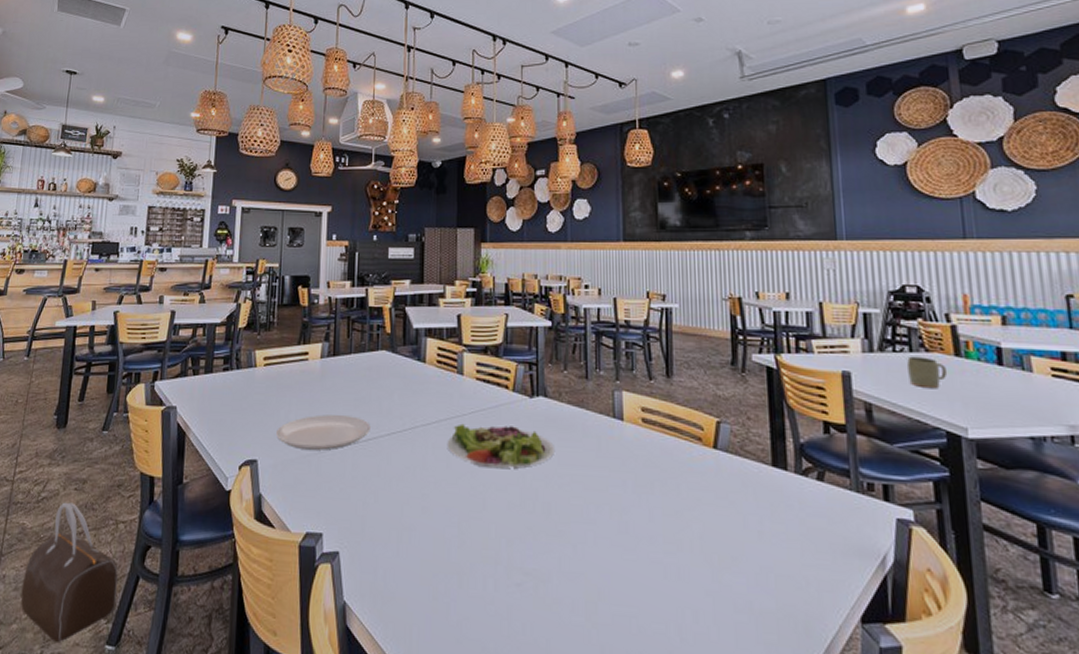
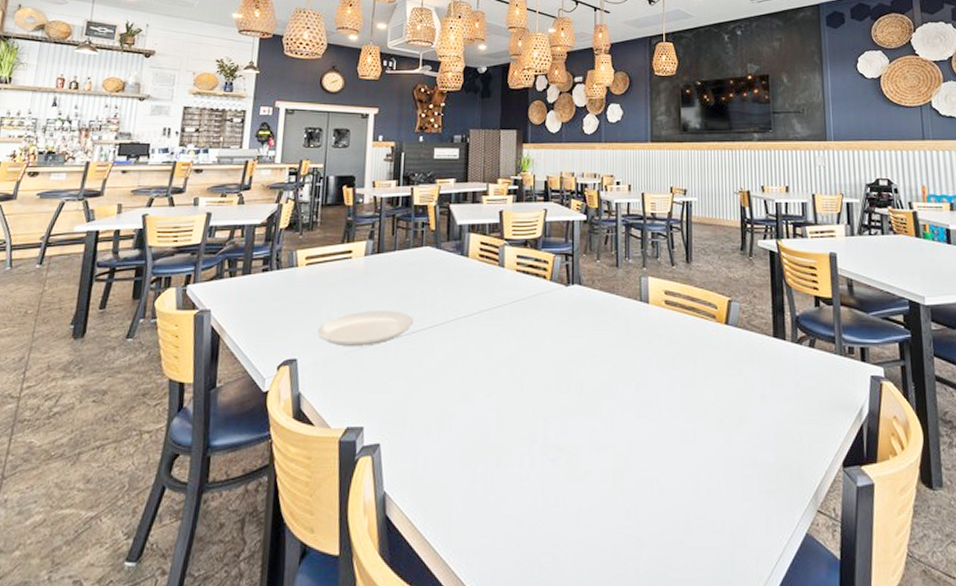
handbag: present [20,502,118,642] -> none [25,416,142,565]
salad plate: present [447,423,556,469] -> none [487,313,589,354]
mug: present [906,356,948,388] -> none [879,238,910,264]

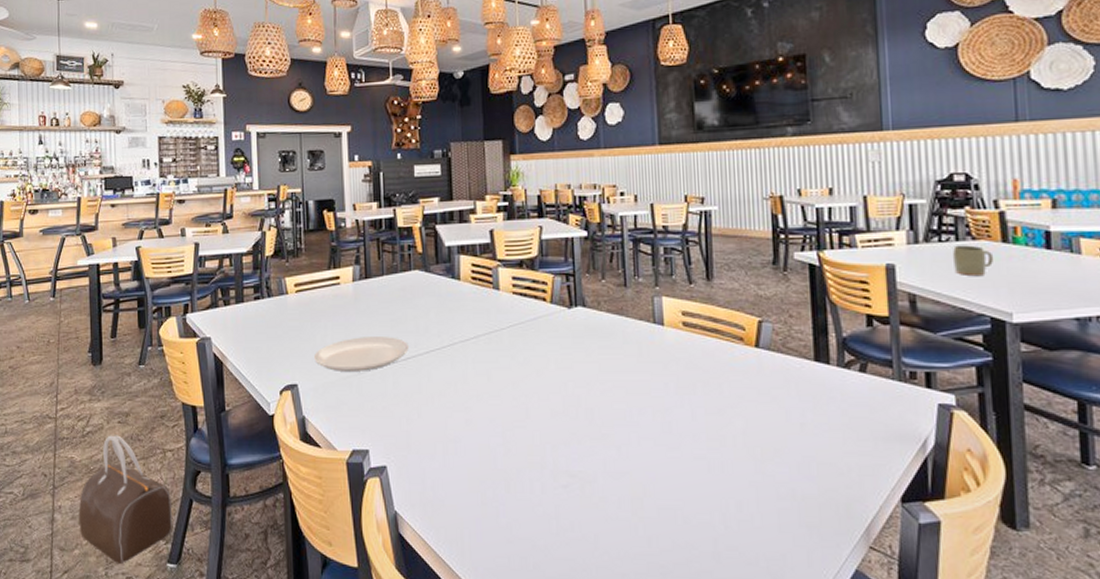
handbag: none [25,416,142,565] -> present [78,435,173,564]
mug: none [879,238,910,264] -> present [952,245,994,275]

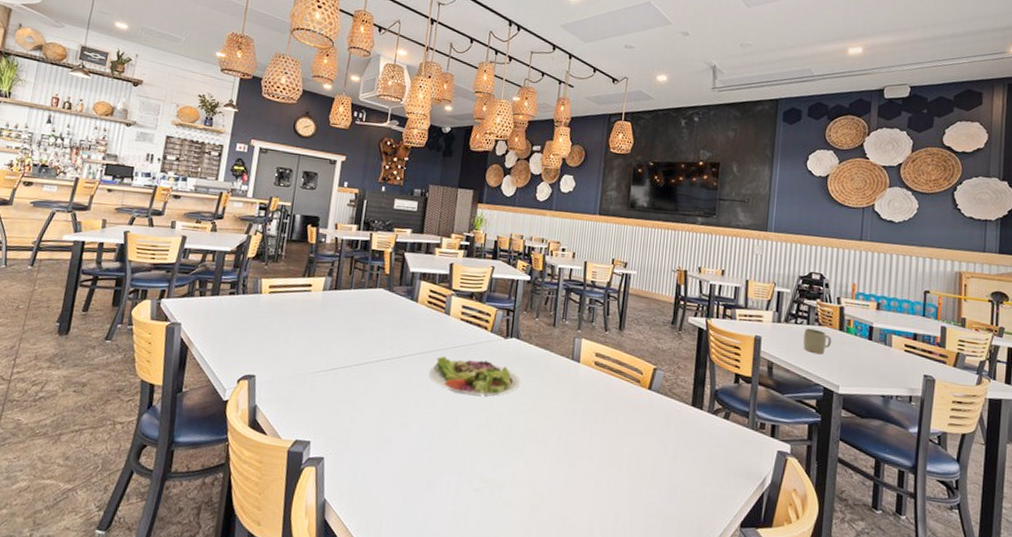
handbag: present [78,435,173,564] -> none [11,402,113,527]
plate: present [314,337,409,371] -> none [275,340,363,371]
salad plate: none [486,337,597,379] -> present [429,356,521,396]

